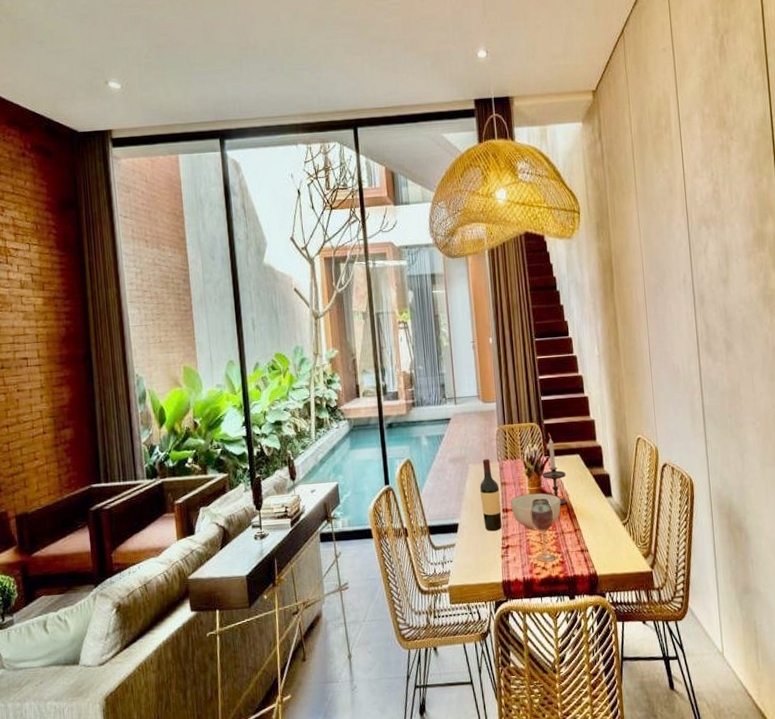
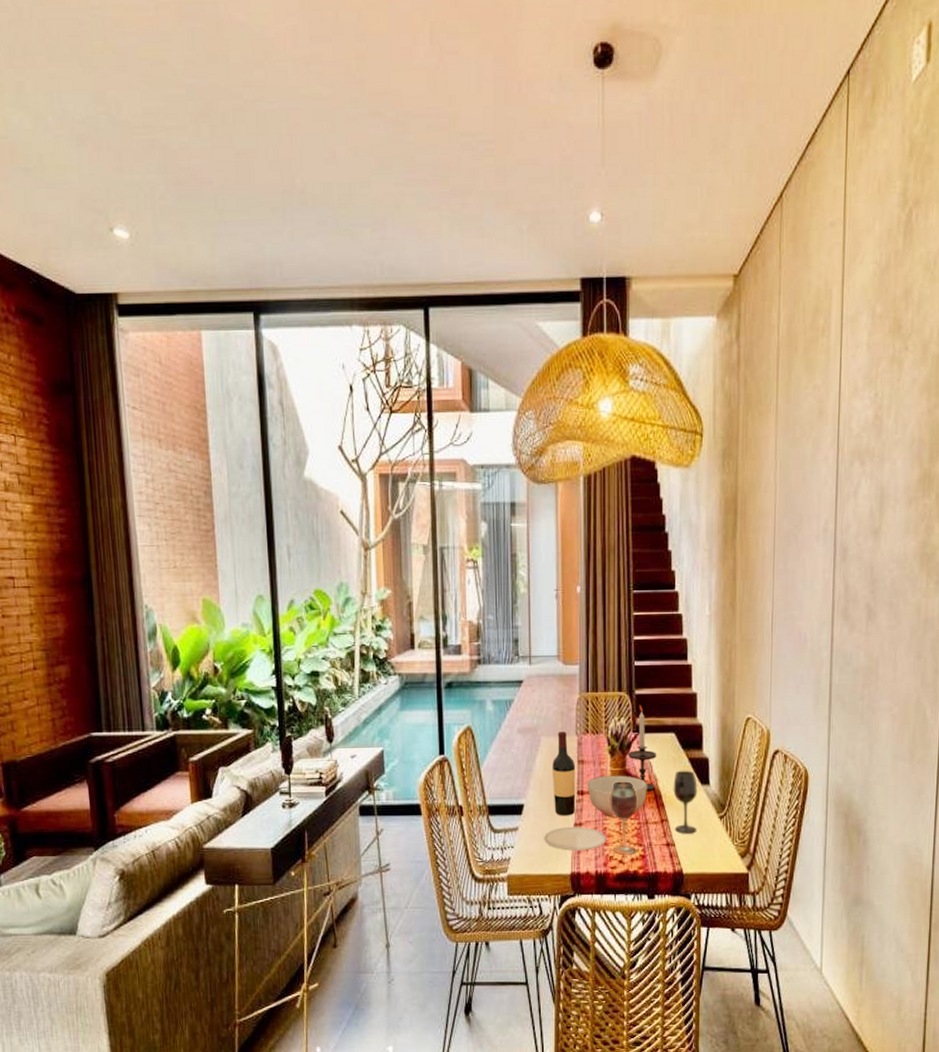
plate: none [477,539,531,562] -> present [544,826,607,851]
wine glass: none [582,485,605,541] -> present [673,770,698,834]

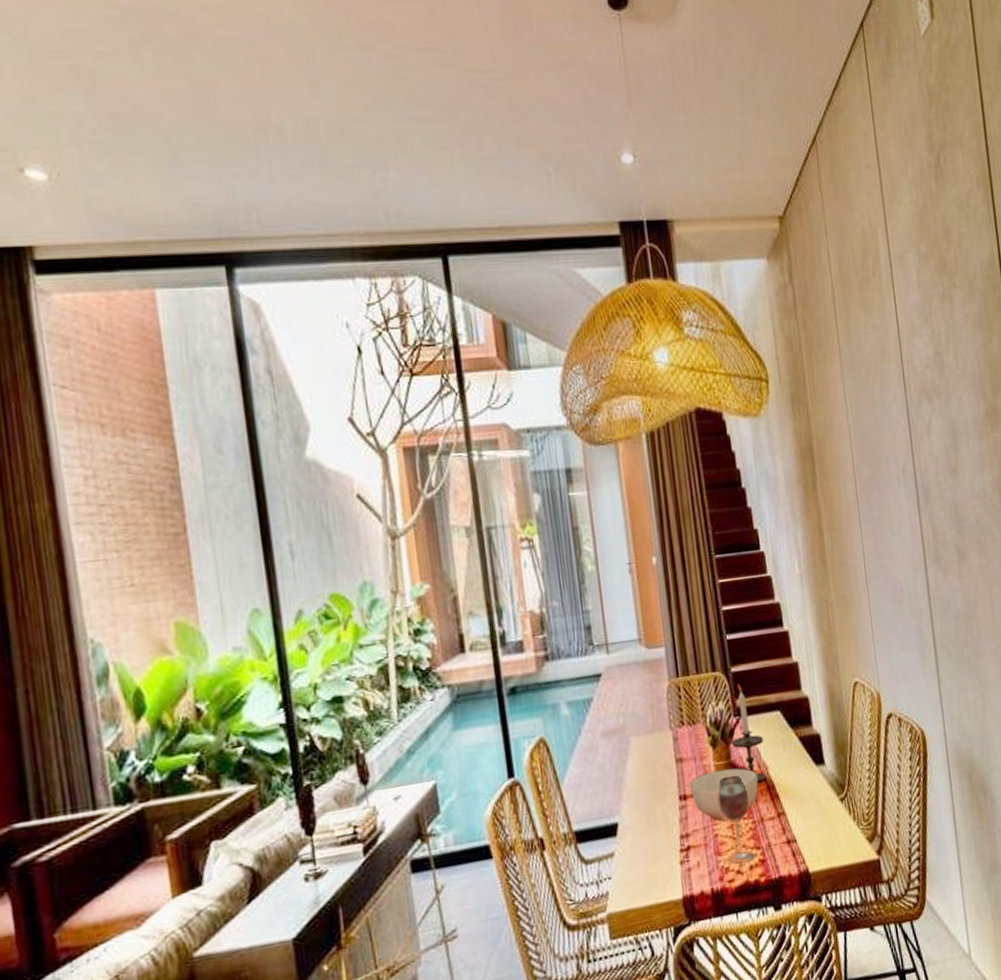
plate: present [544,826,607,851] -> none [646,837,720,871]
wine bottle: present [552,731,576,816] -> none [646,727,680,830]
wine glass: present [673,770,698,834] -> none [785,751,818,826]

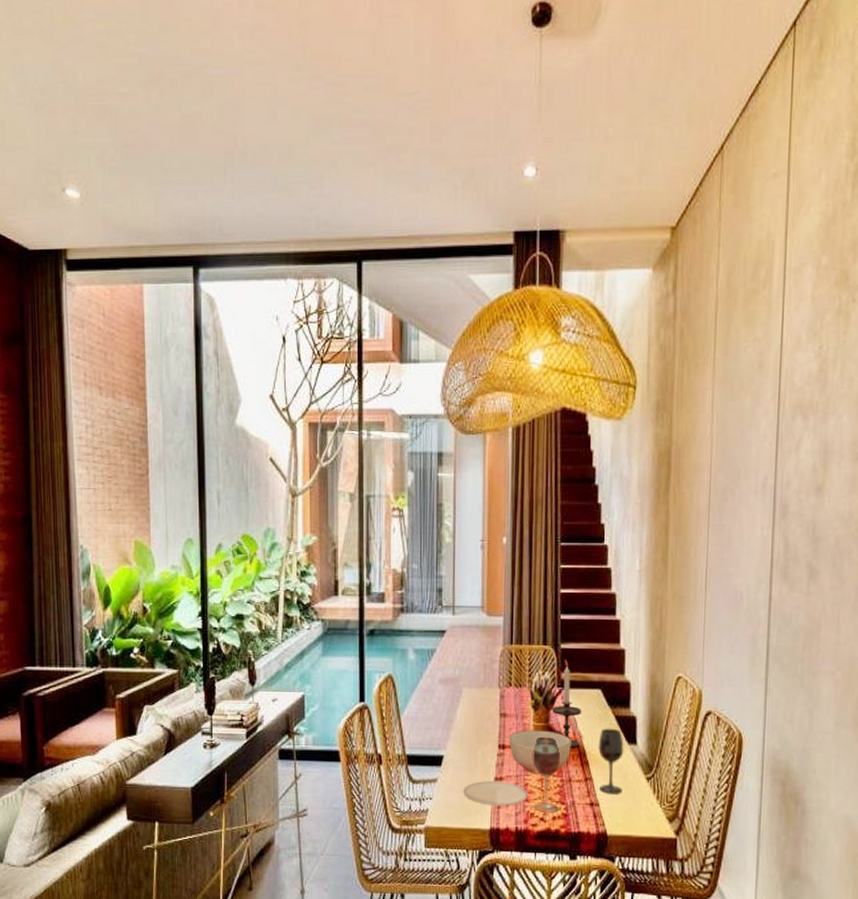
plate: none [646,837,720,871] -> present [463,780,528,806]
wine glass: none [785,751,818,826] -> present [598,728,624,794]

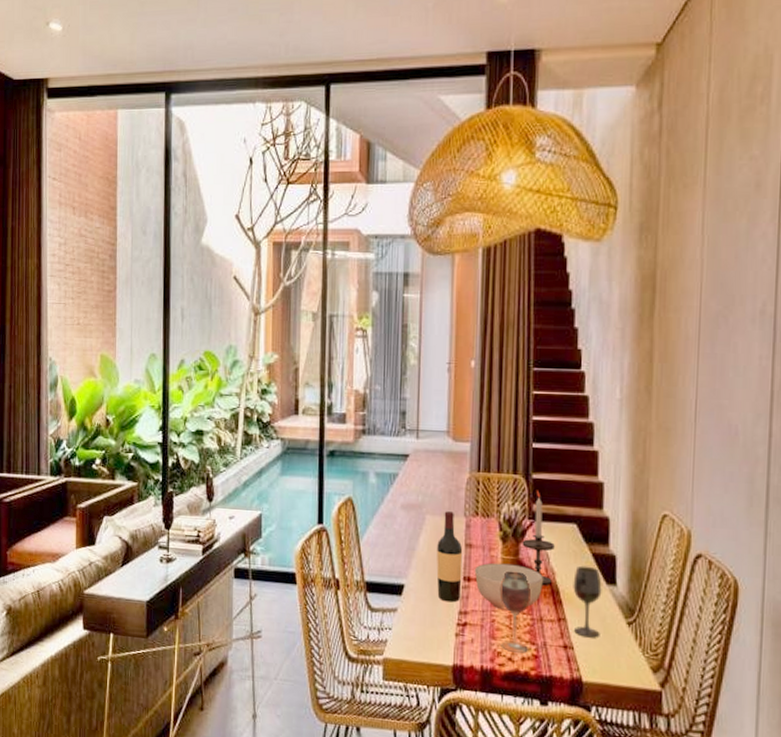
plate: present [463,780,528,806] -> none [425,613,495,643]
wine bottle: none [473,683,498,770] -> present [436,511,463,603]

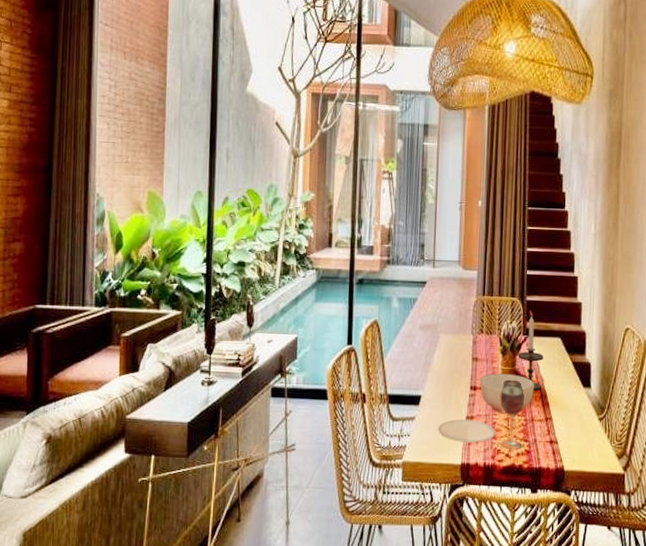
plate: none [425,613,495,643] -> present [438,419,496,443]
wine bottle: present [436,511,463,603] -> none [448,330,470,409]
wine glass: present [573,565,602,638] -> none [557,372,580,433]

